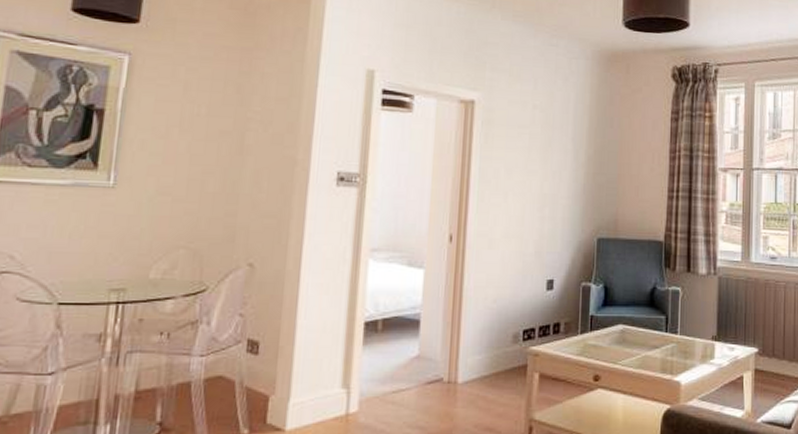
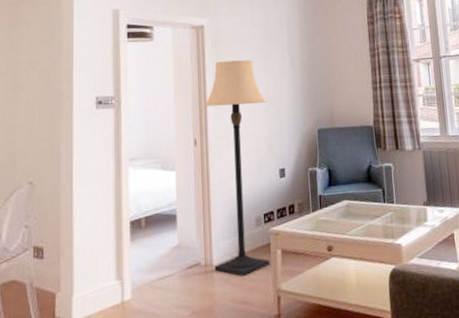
lamp: none [458,145,540,399] -> present [204,60,270,276]

